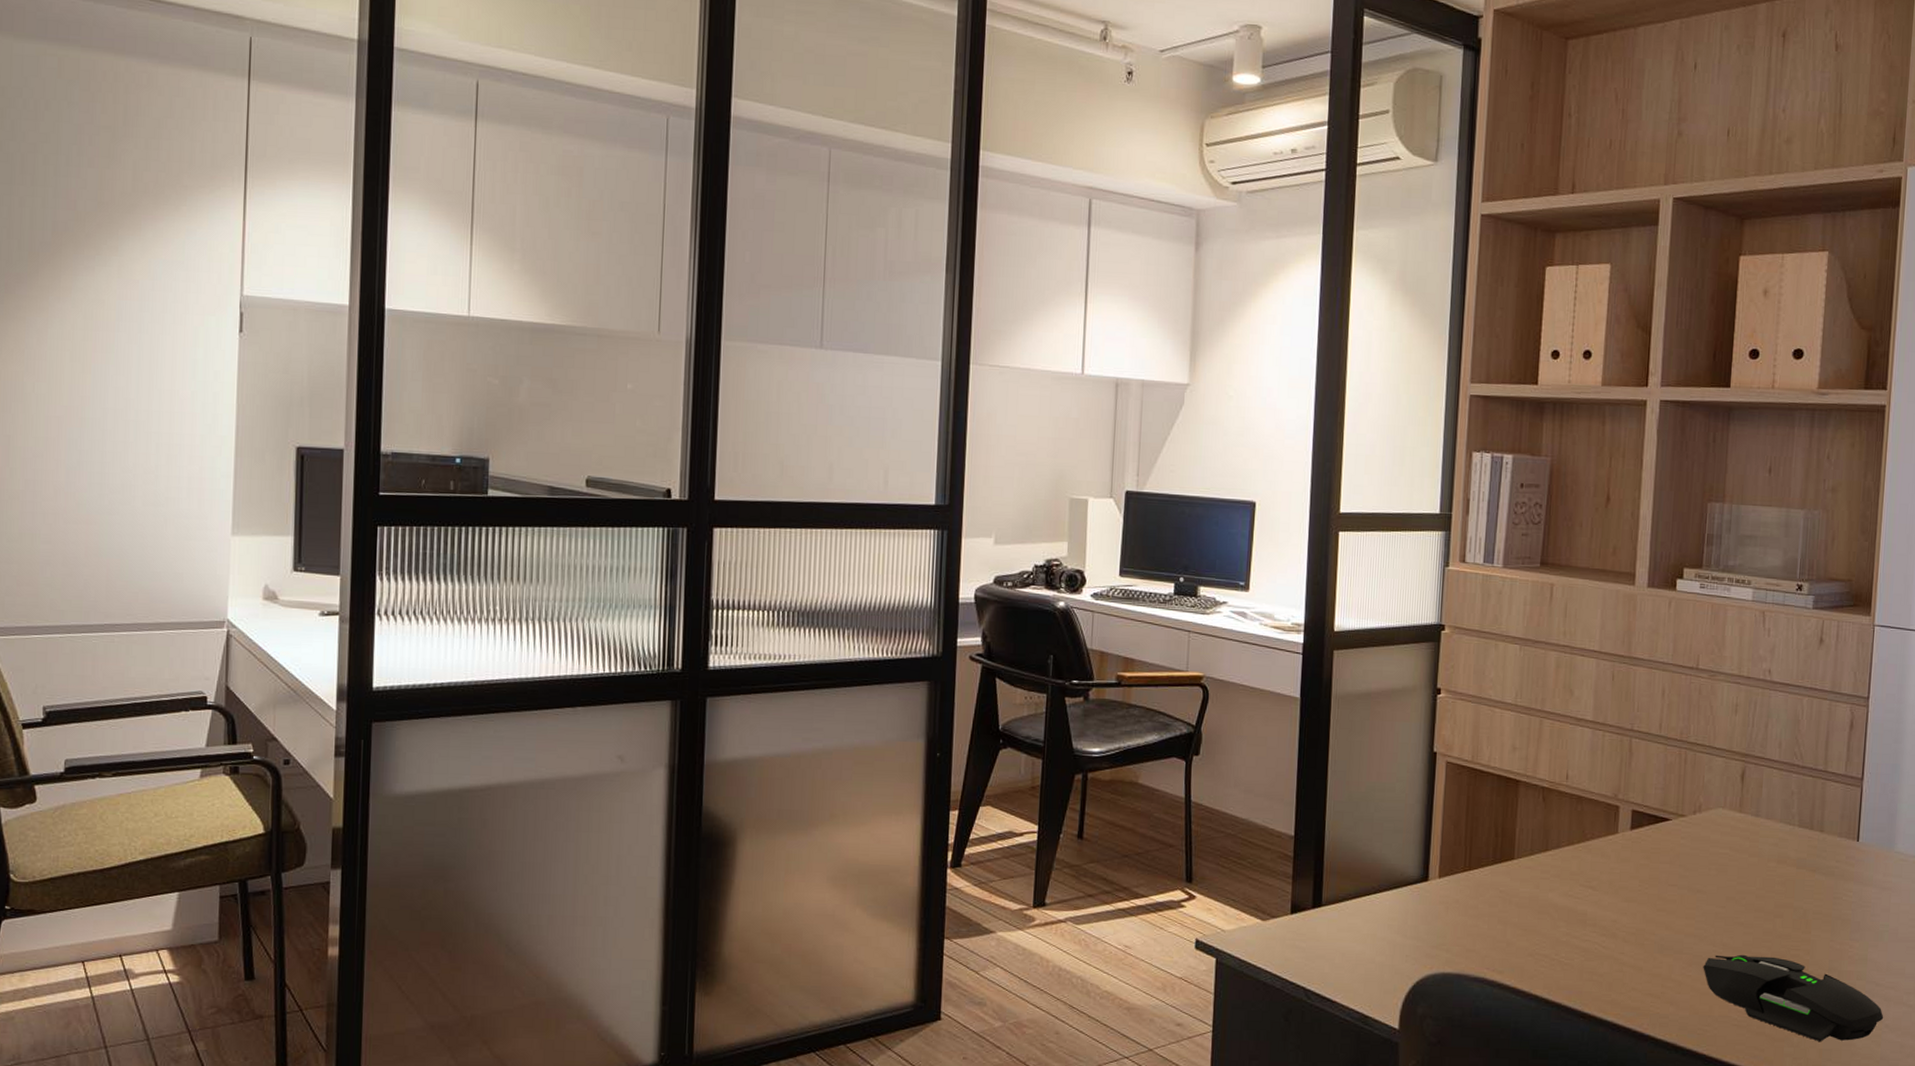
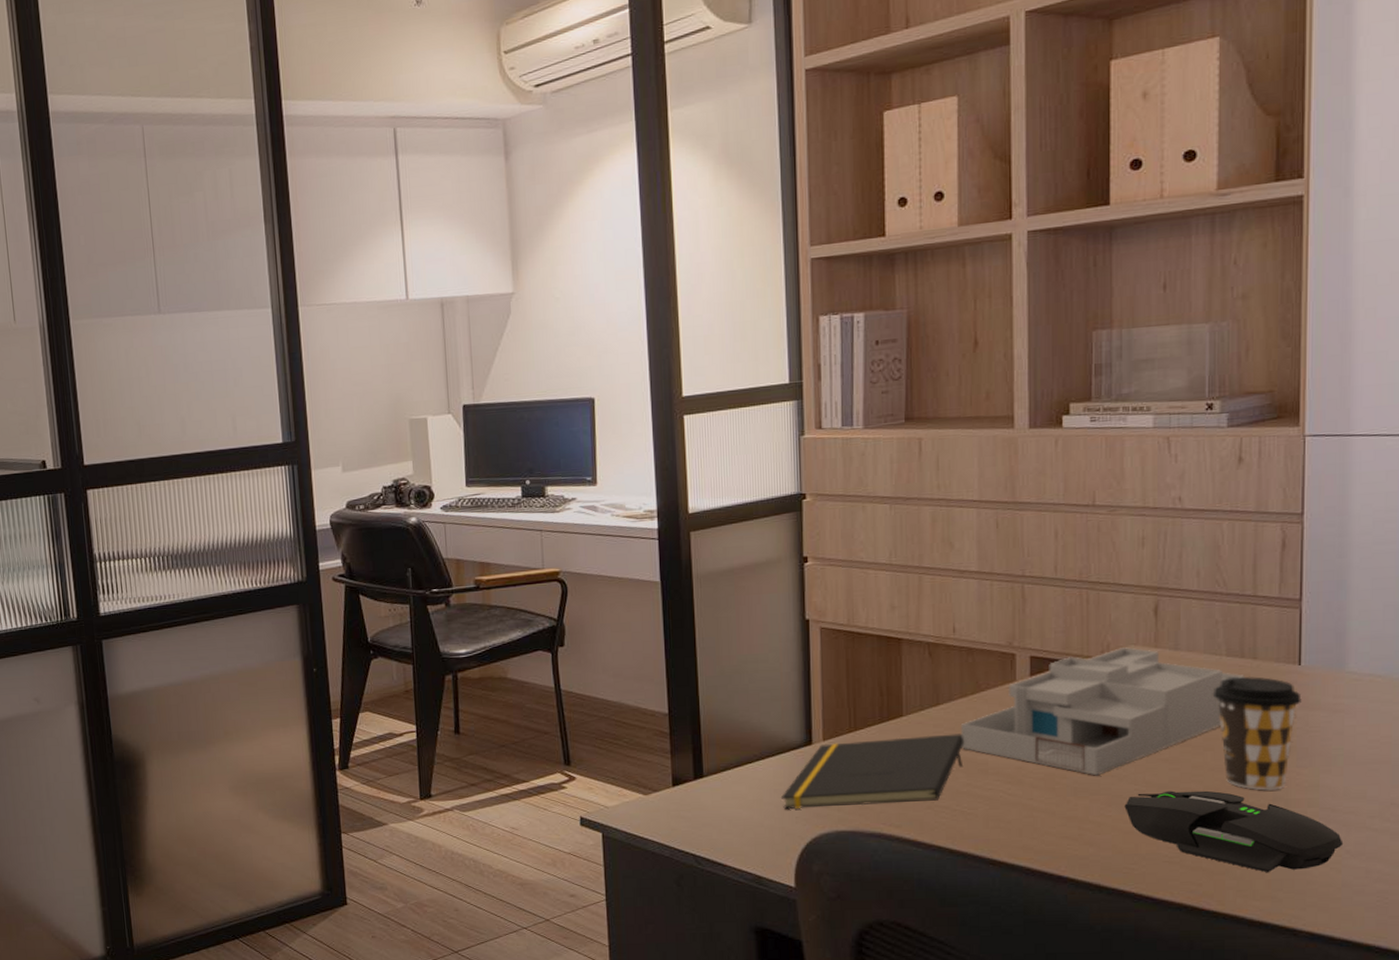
notepad: none [1394,881,1568,948] -> present [781,733,965,809]
desk organizer: none [1564,809,1812,935] -> present [960,647,1244,776]
coffee cup: none [1784,848,1858,961] -> present [1212,677,1302,791]

